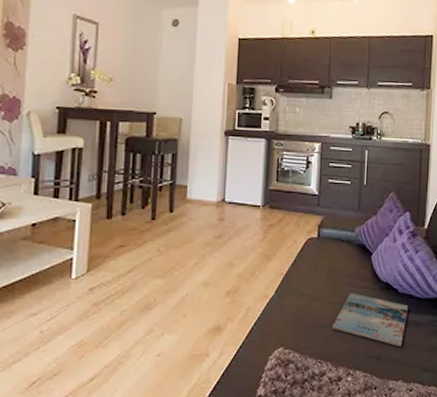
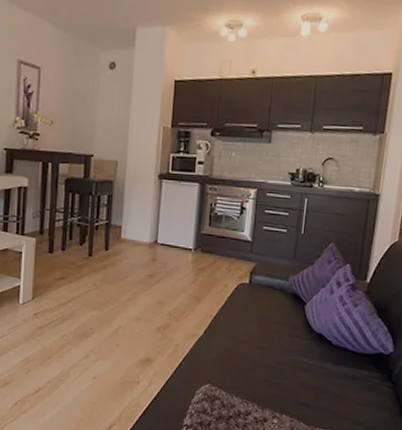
magazine: present [332,293,408,346] -> none [260,340,342,397]

